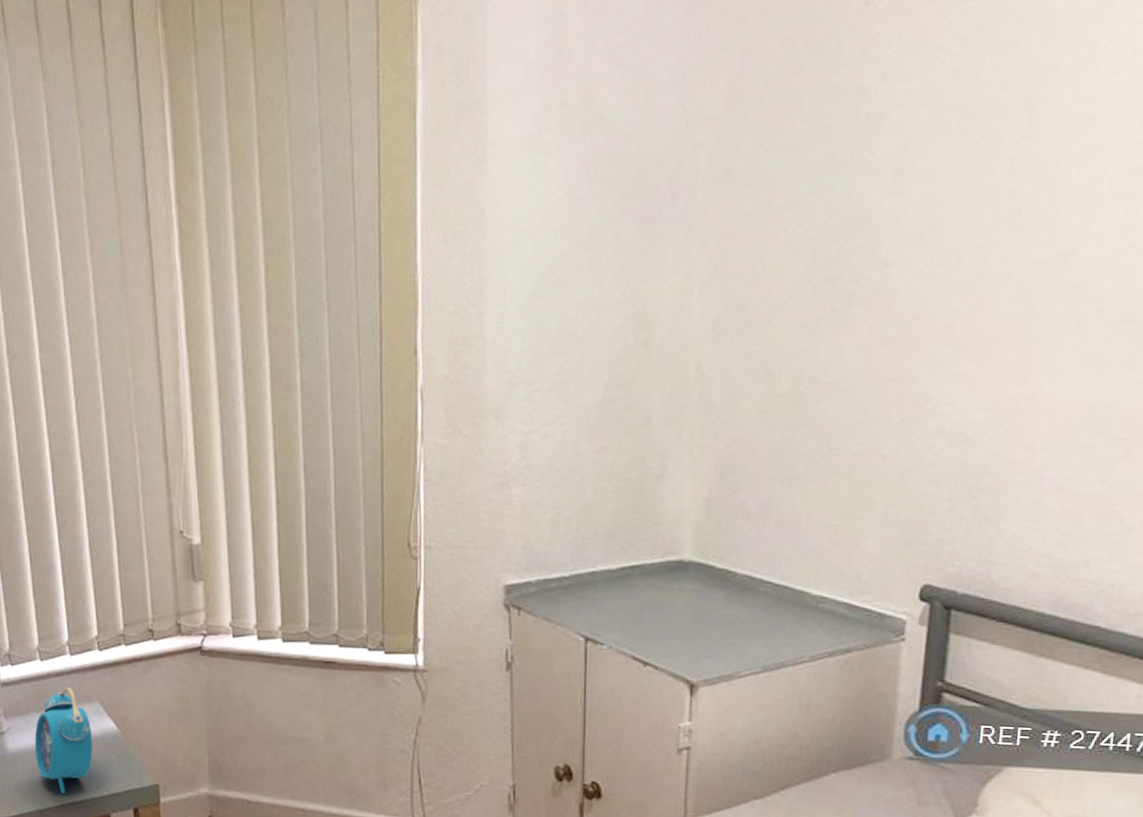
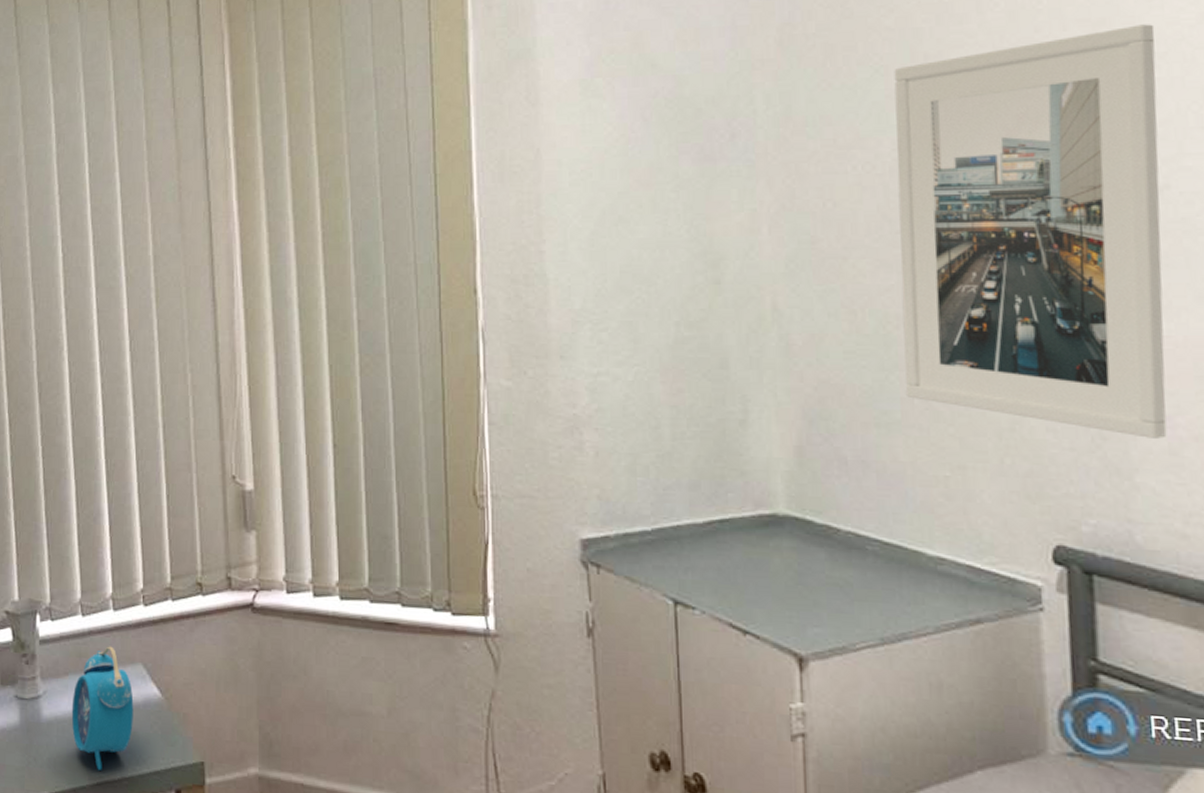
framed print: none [809,86,1088,489] -> present [894,24,1167,439]

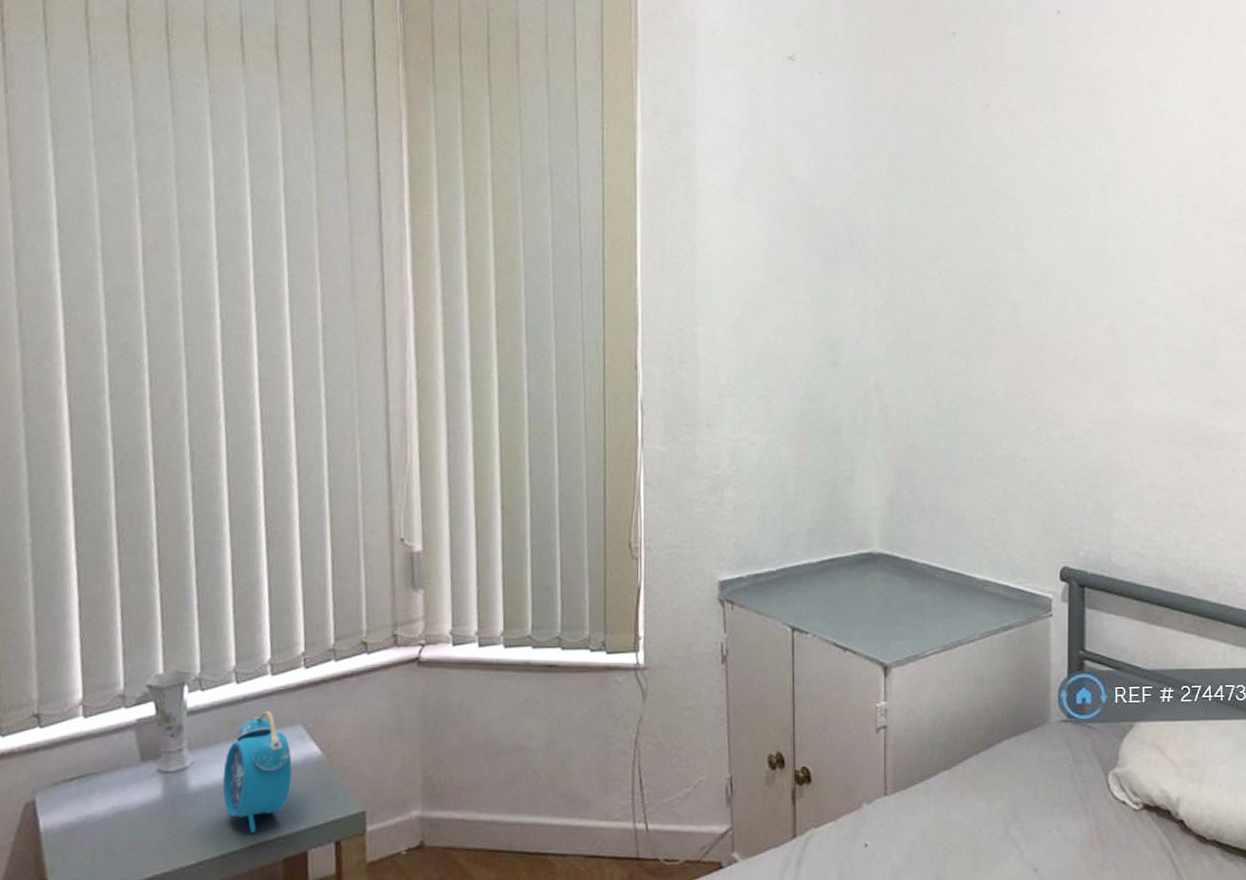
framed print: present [894,24,1167,439] -> none [968,179,1141,485]

